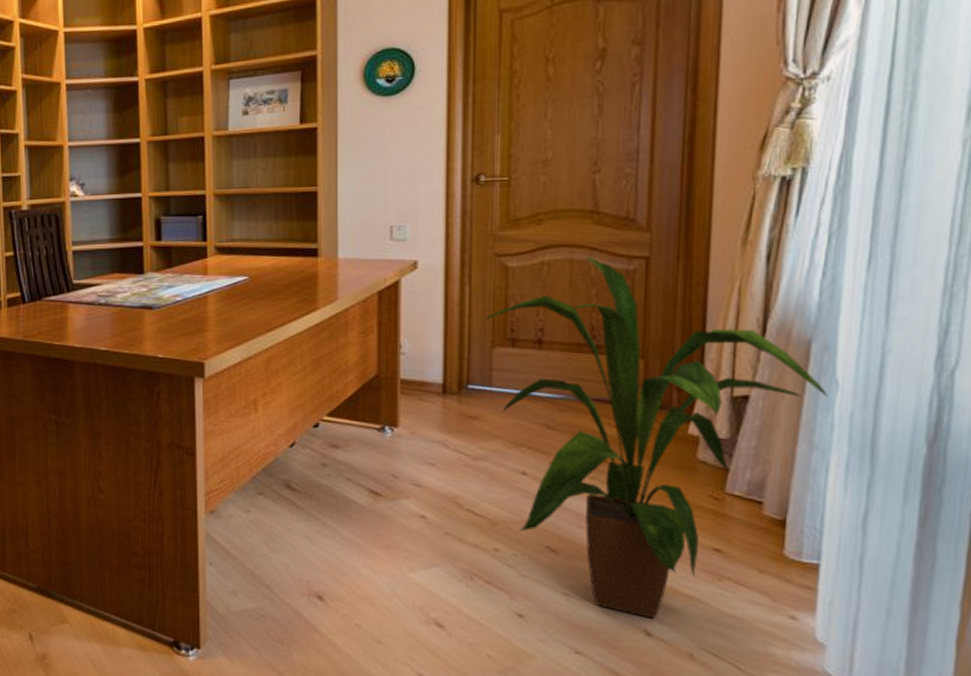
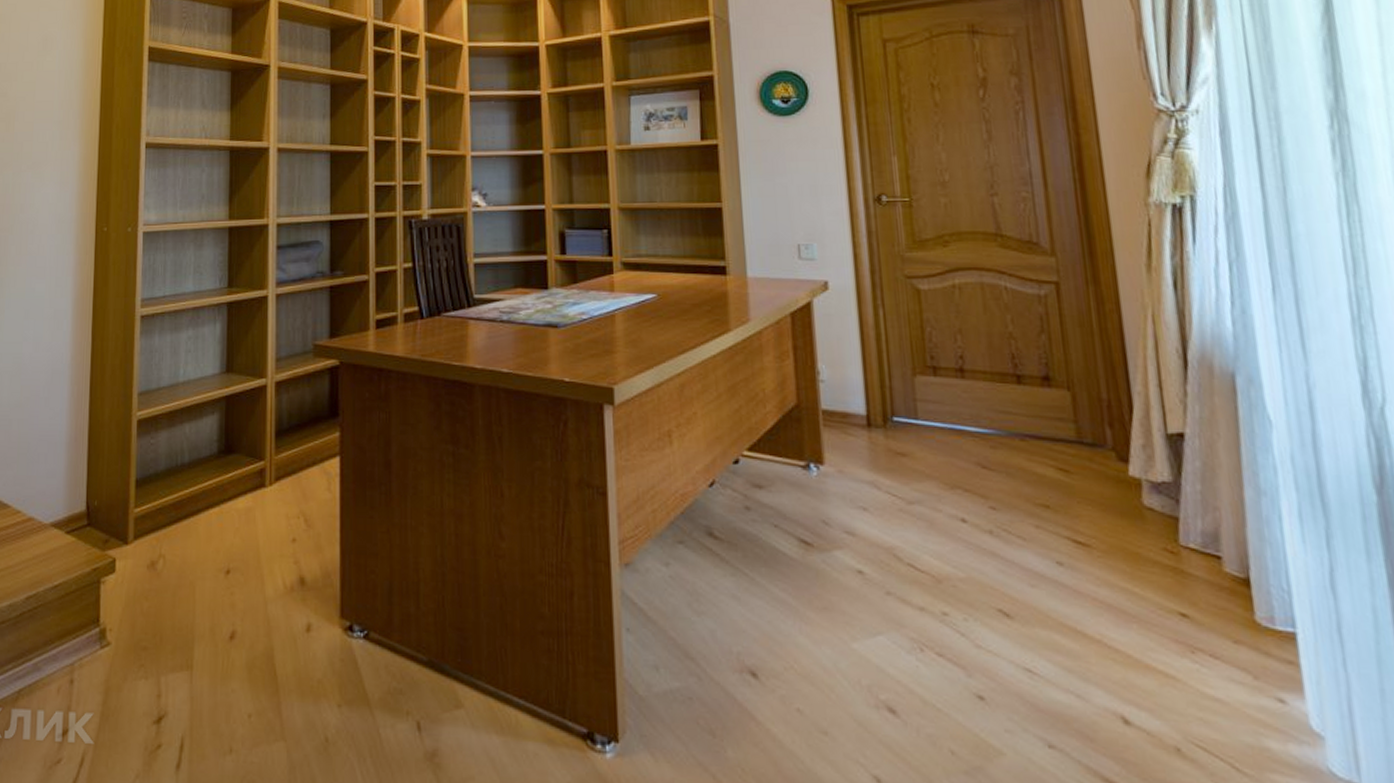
house plant: present [485,257,828,619] -> none [902,281,1264,702]

